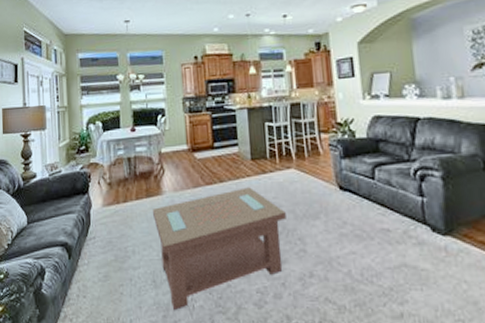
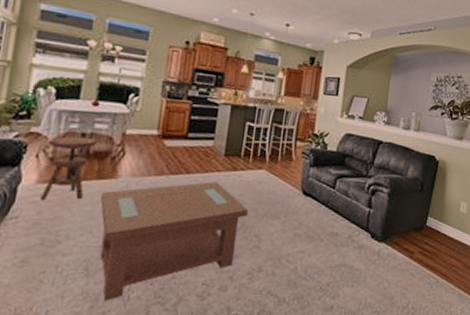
side table: none [104,160,141,220] -> present [39,136,97,200]

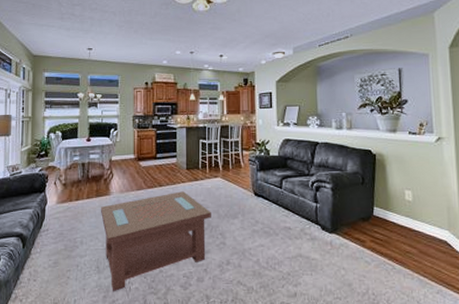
side table: present [39,136,97,200] -> none [60,165,93,215]

